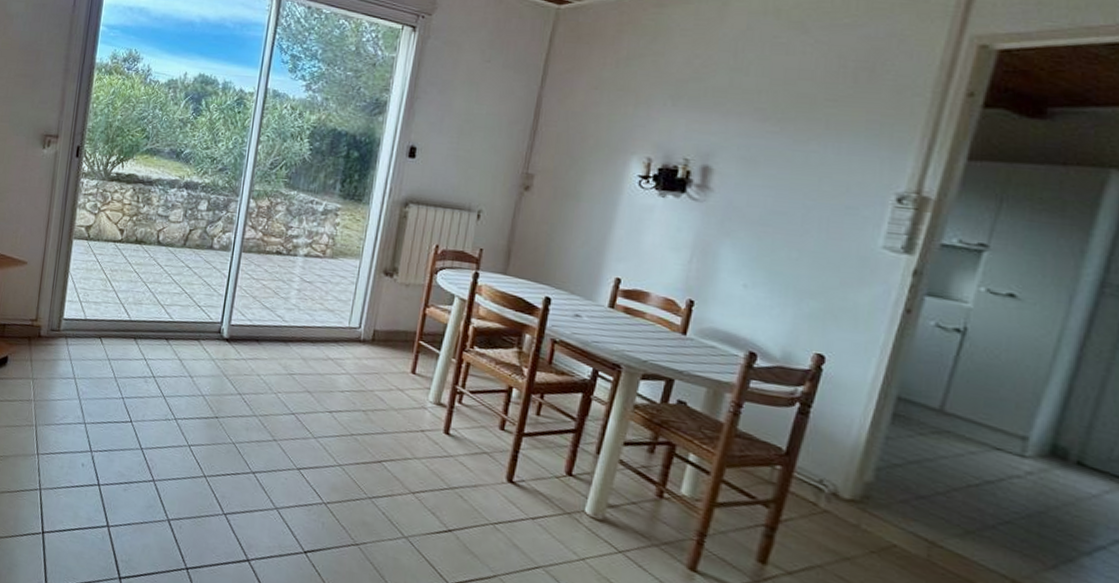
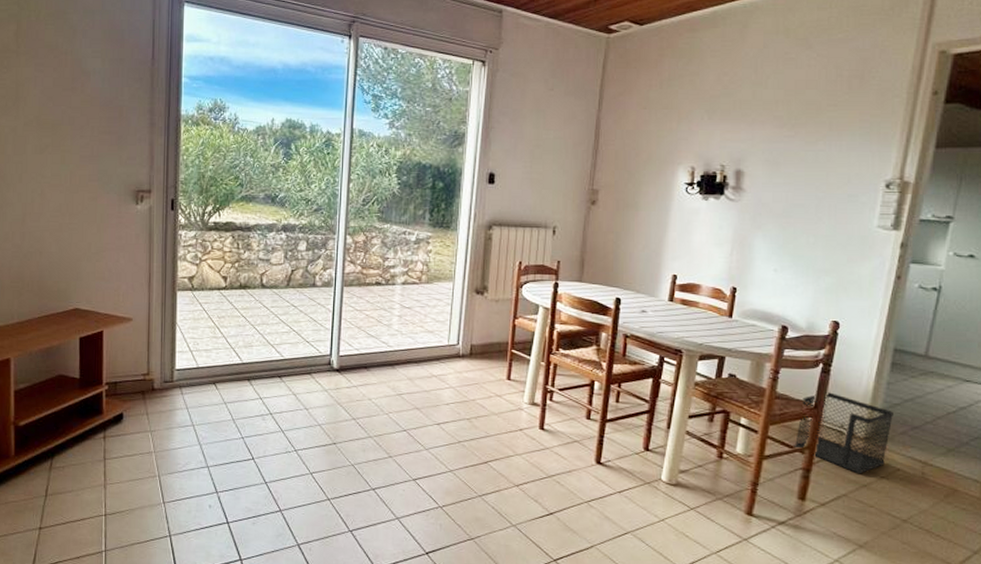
wastebasket: none [755,437,892,544] -> present [794,392,893,474]

